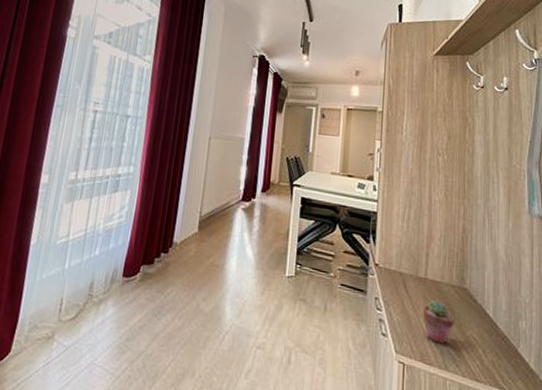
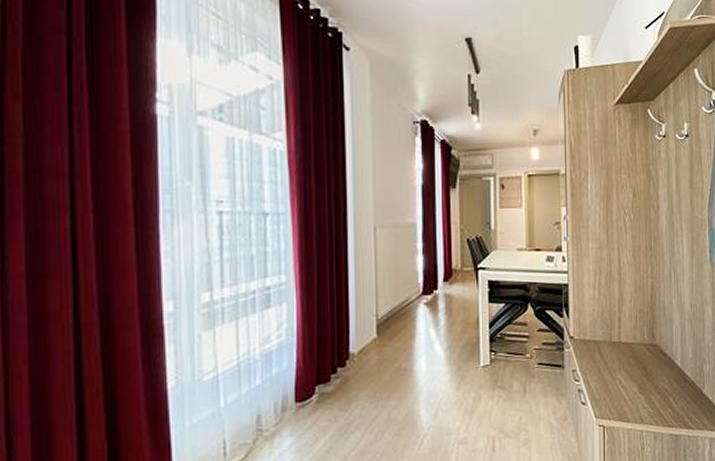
potted succulent: present [422,300,455,344] -> none [617,360,648,401]

